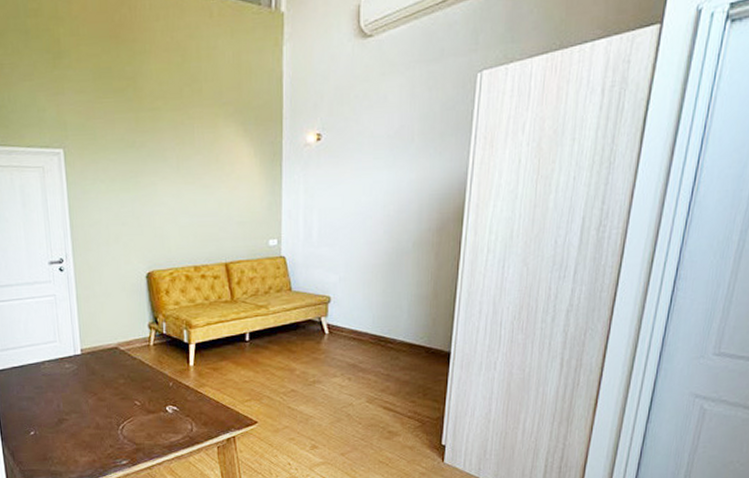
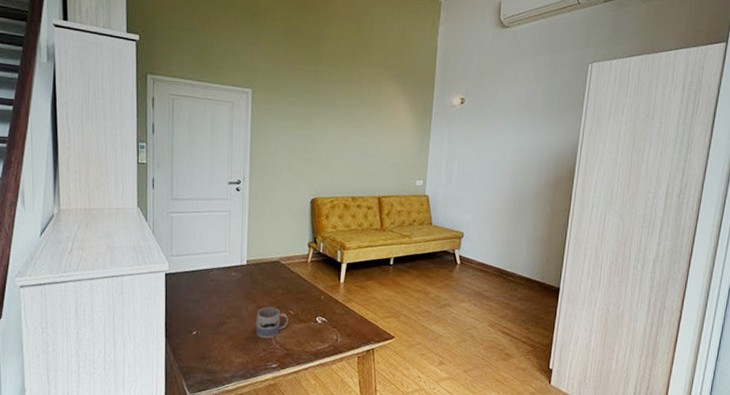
mug: none [98,399,135,434] -> present [255,307,288,339]

